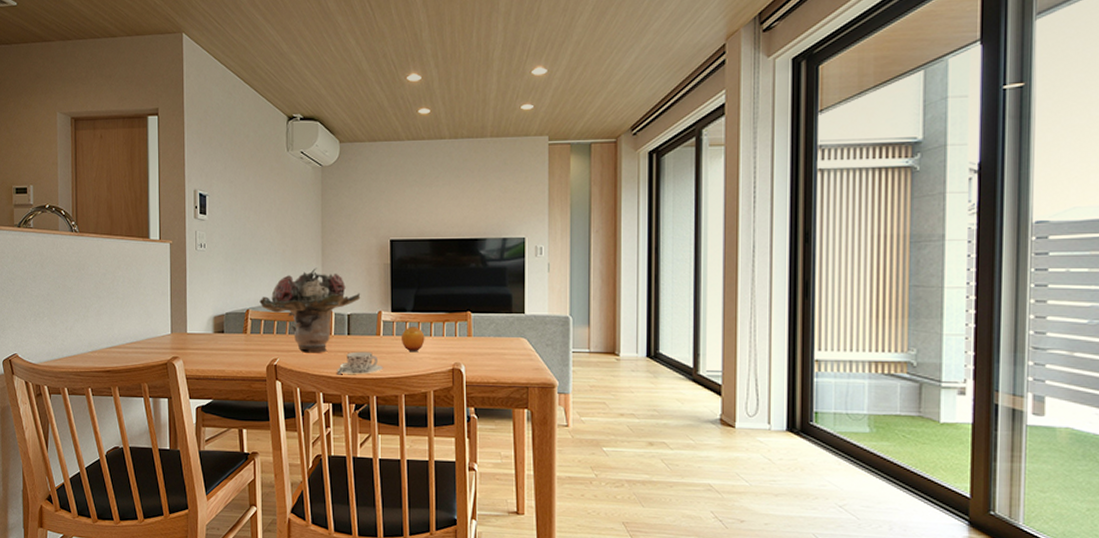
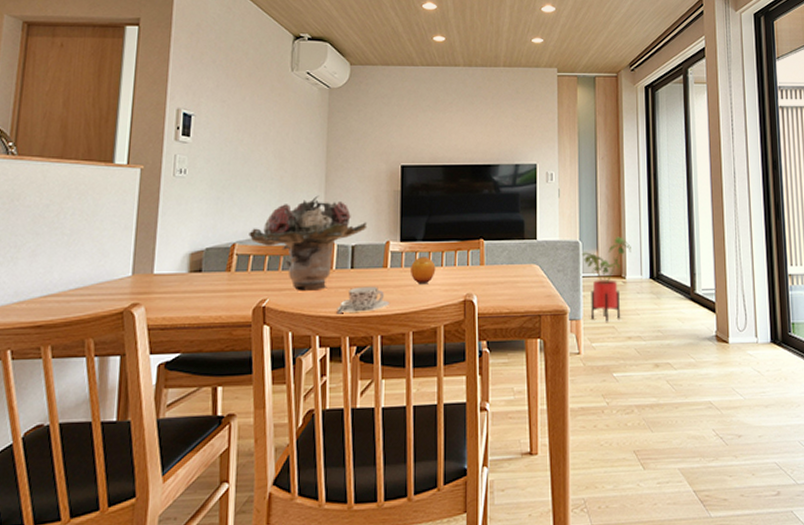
house plant: none [571,313,627,399] -> present [581,237,631,323]

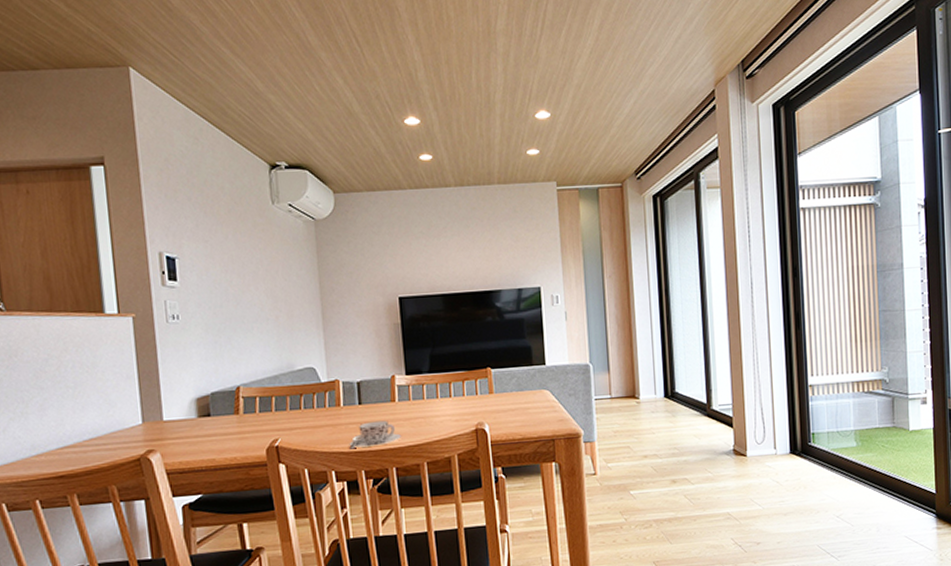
flower arrangement: present [249,195,368,292] -> none [252,333,371,430]
fruit: present [409,257,436,285] -> none [418,389,445,417]
house plant: present [581,237,631,323] -> none [592,357,644,444]

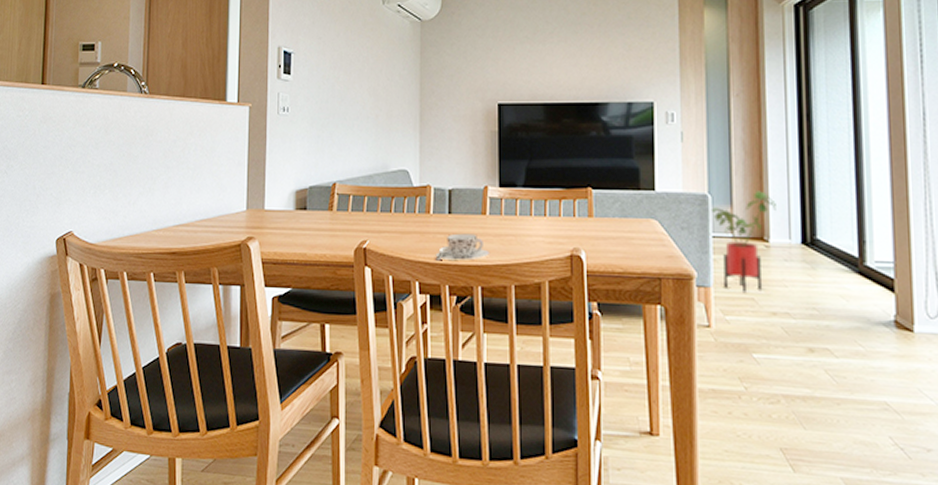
house plant: none [592,357,644,444] -> present [711,191,776,294]

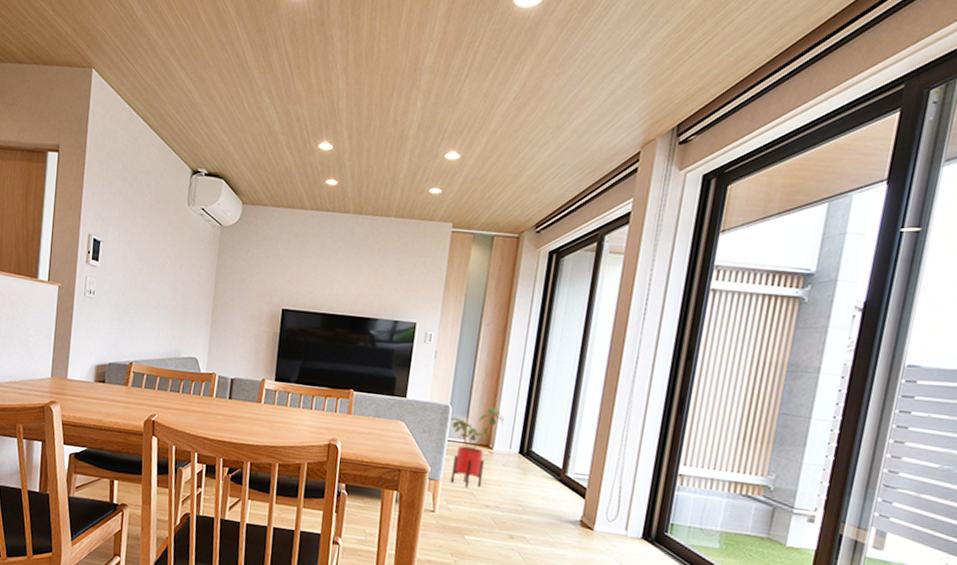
teacup: present [435,233,491,261] -> none [213,416,261,440]

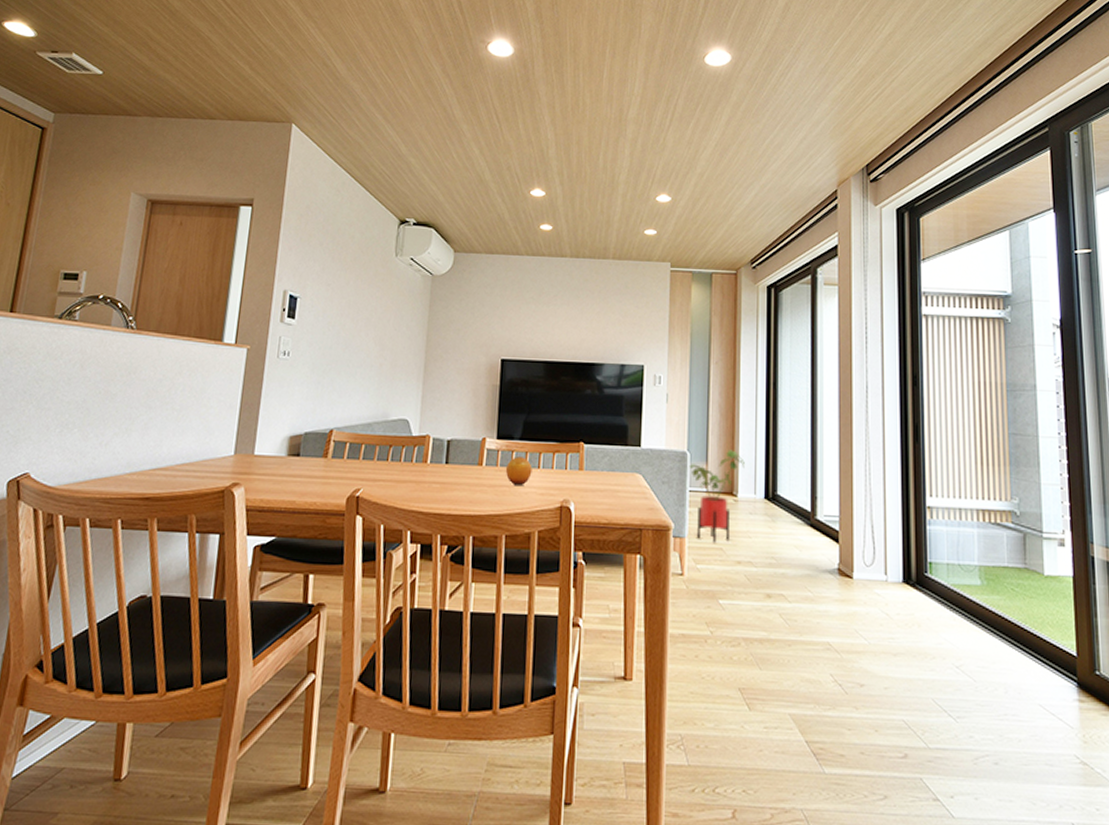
fruit: none [281,398,306,424] -> present [505,457,532,486]

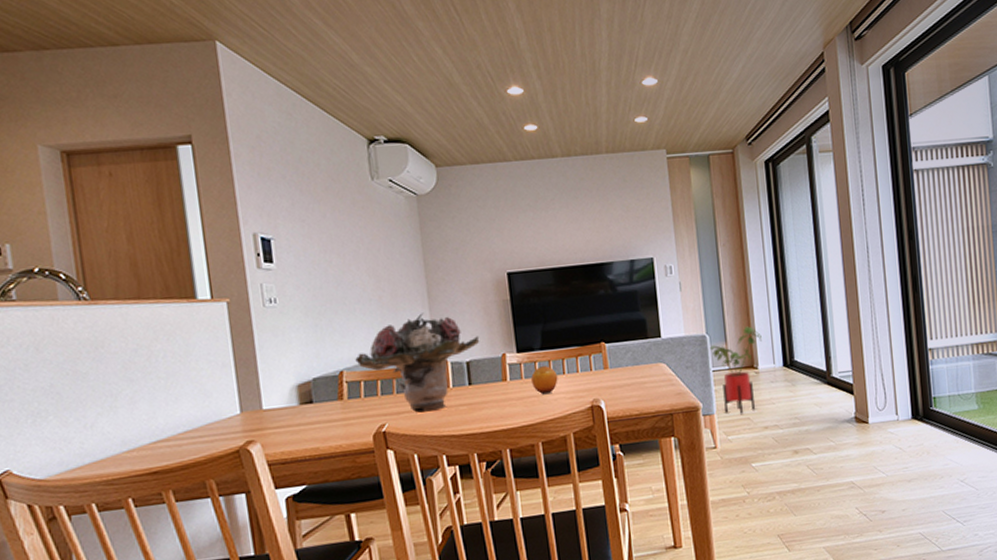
flower arrangement: none [346,385,464,485] -> present [355,312,480,414]

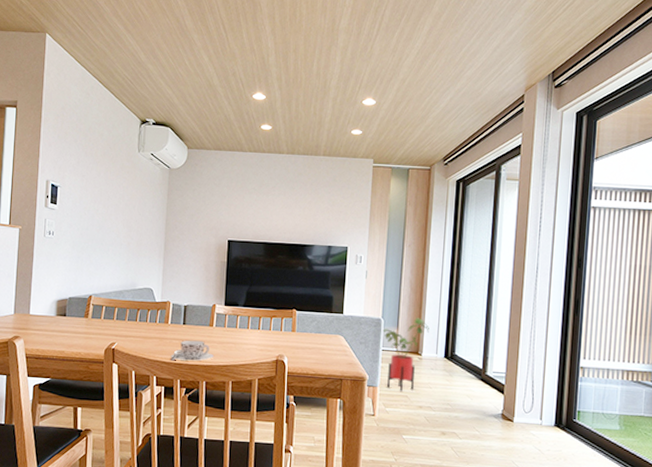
flower arrangement: present [355,312,480,414] -> none [102,261,198,341]
teacup: none [460,400,515,432] -> present [170,340,215,361]
fruit: present [530,366,558,395] -> none [231,320,254,344]

